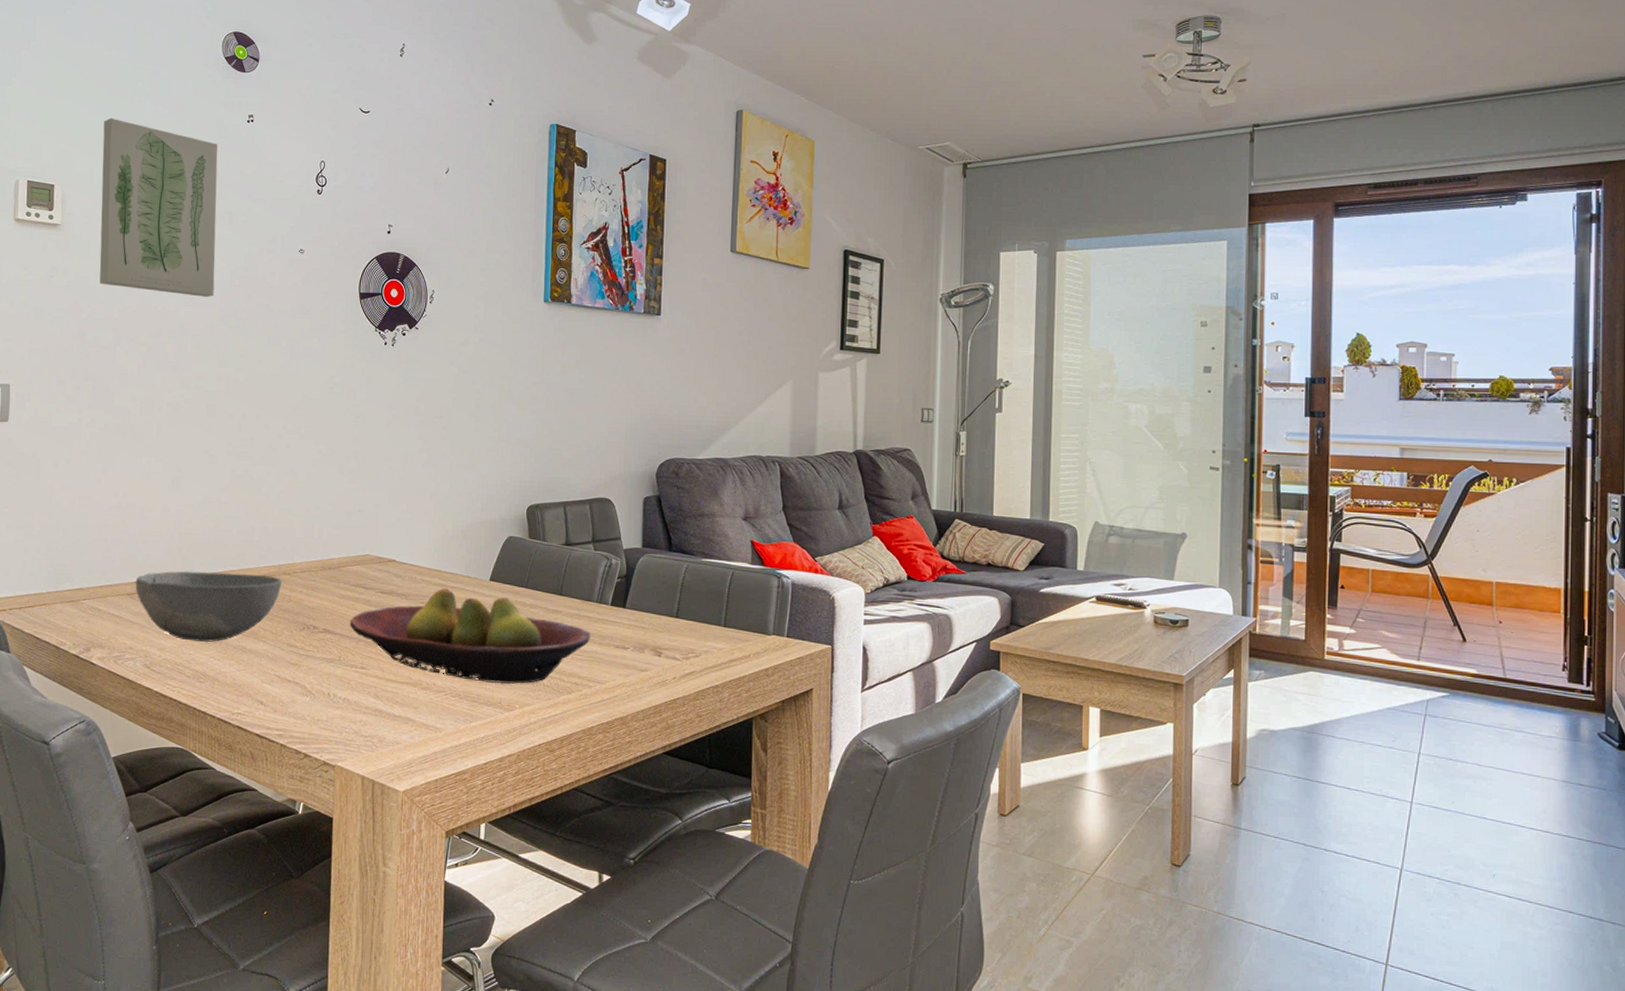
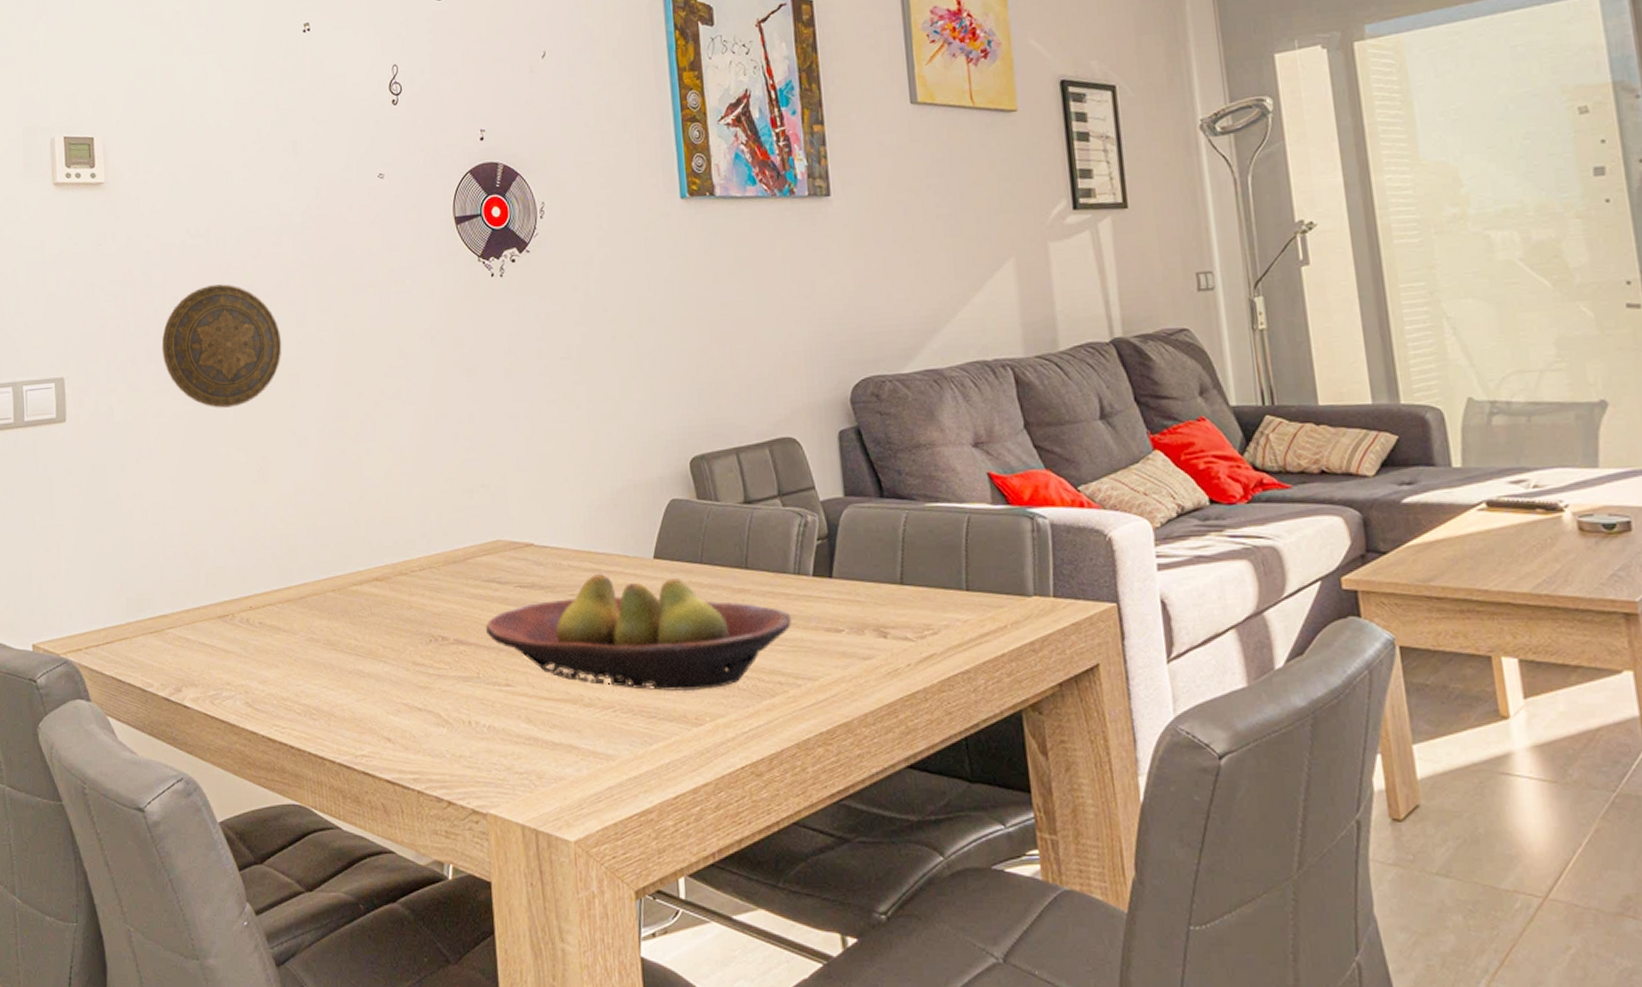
decorative plate: none [98,323,204,425] -> present [161,284,282,408]
wall art: present [99,117,218,297] -> none [142,50,284,247]
bowl: present [135,571,282,643] -> none [226,578,399,669]

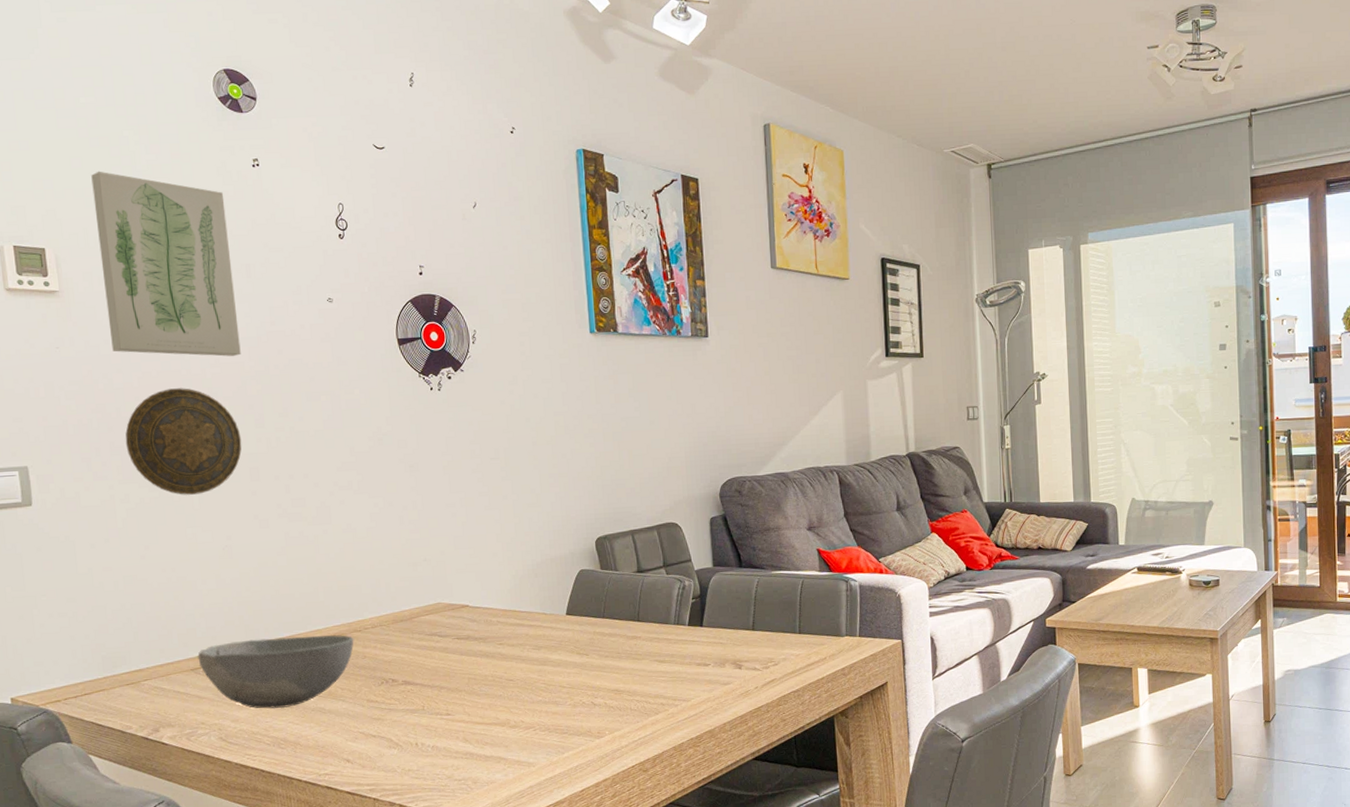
wall art: none [142,50,284,247] -> present [91,171,241,357]
bowl: none [226,578,399,669] -> present [197,635,354,709]
fruit bowl: present [486,573,791,692] -> none [429,626,672,714]

